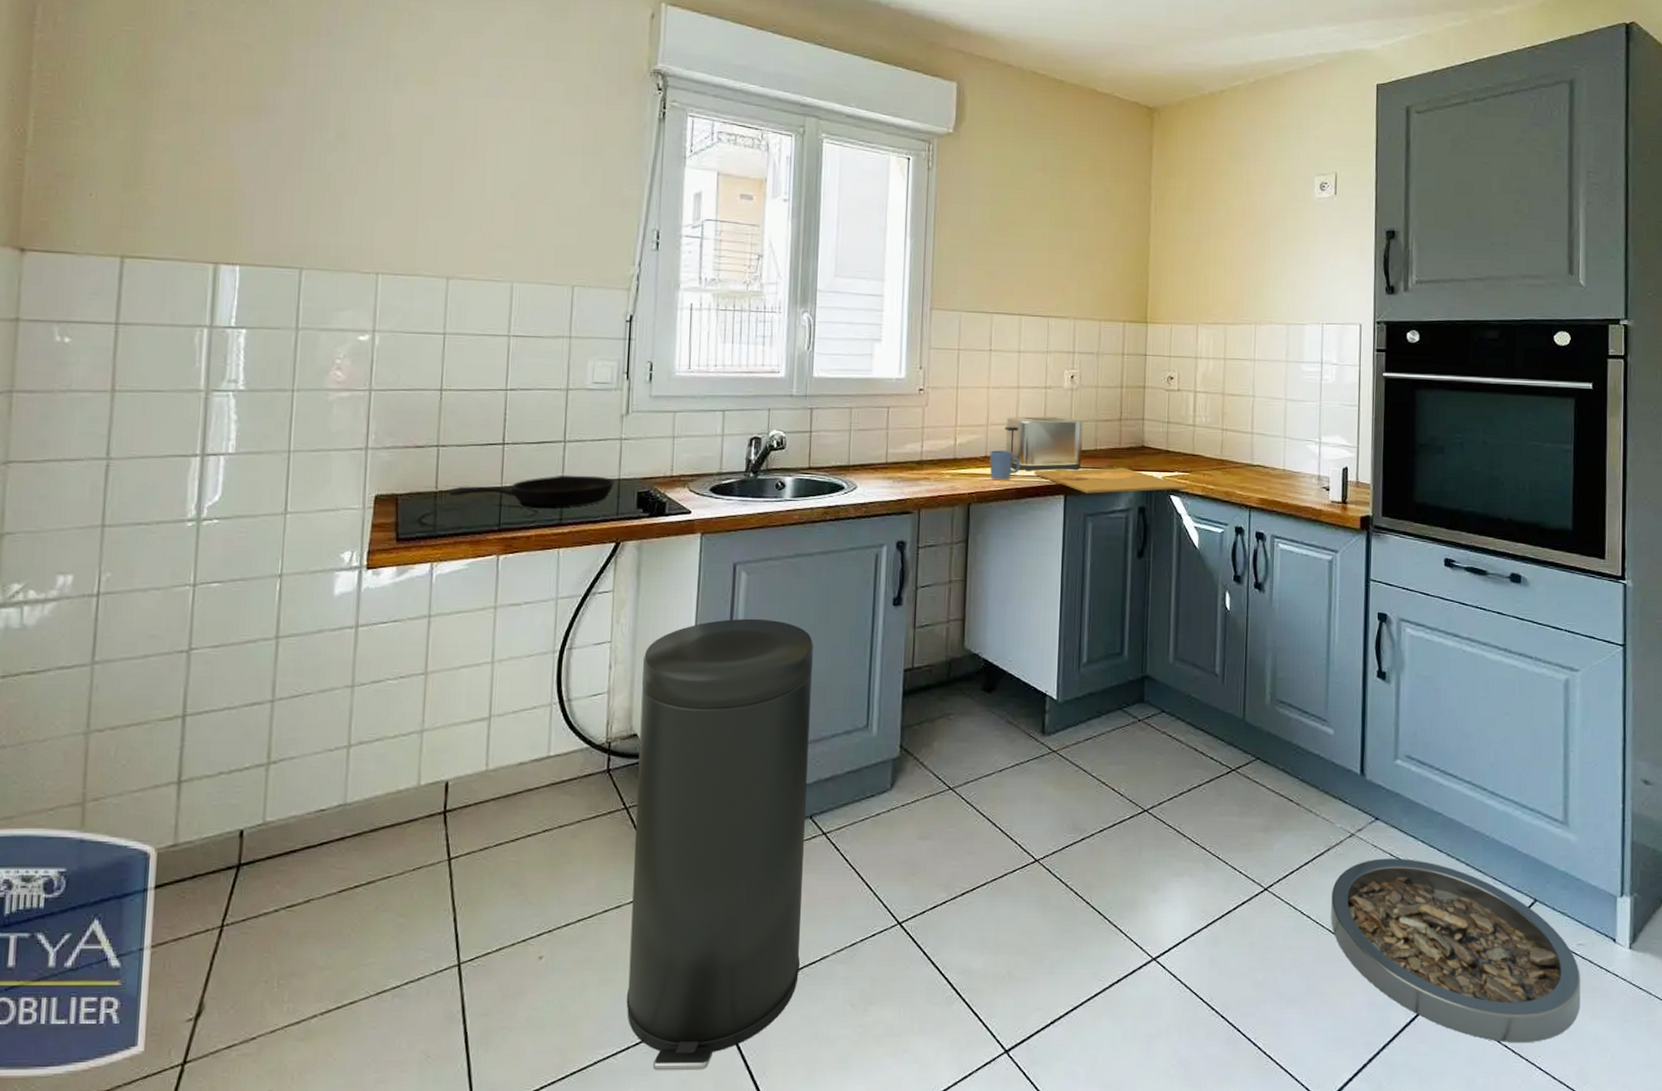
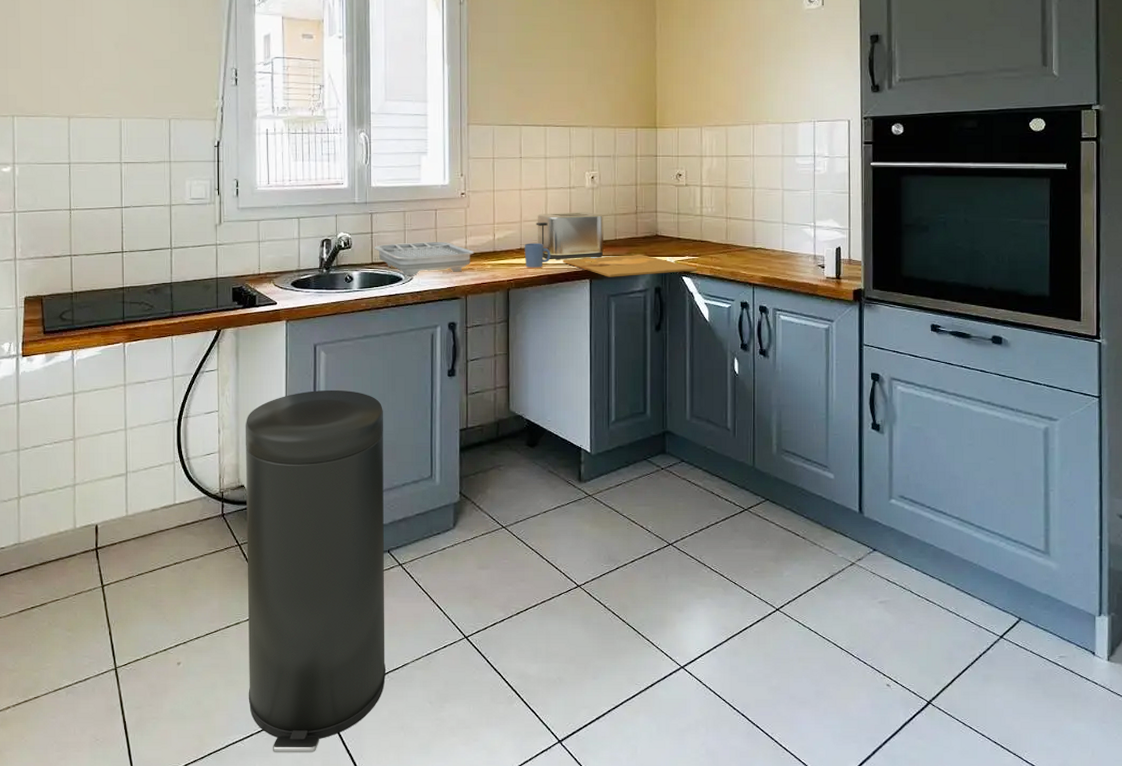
frying pan: present [448,475,615,508] -> none [81,275,213,303]
dish rack: none [812,444,932,484] -> present [374,241,475,275]
pet bowl: present [1331,858,1581,1043] -> none [836,583,1063,740]

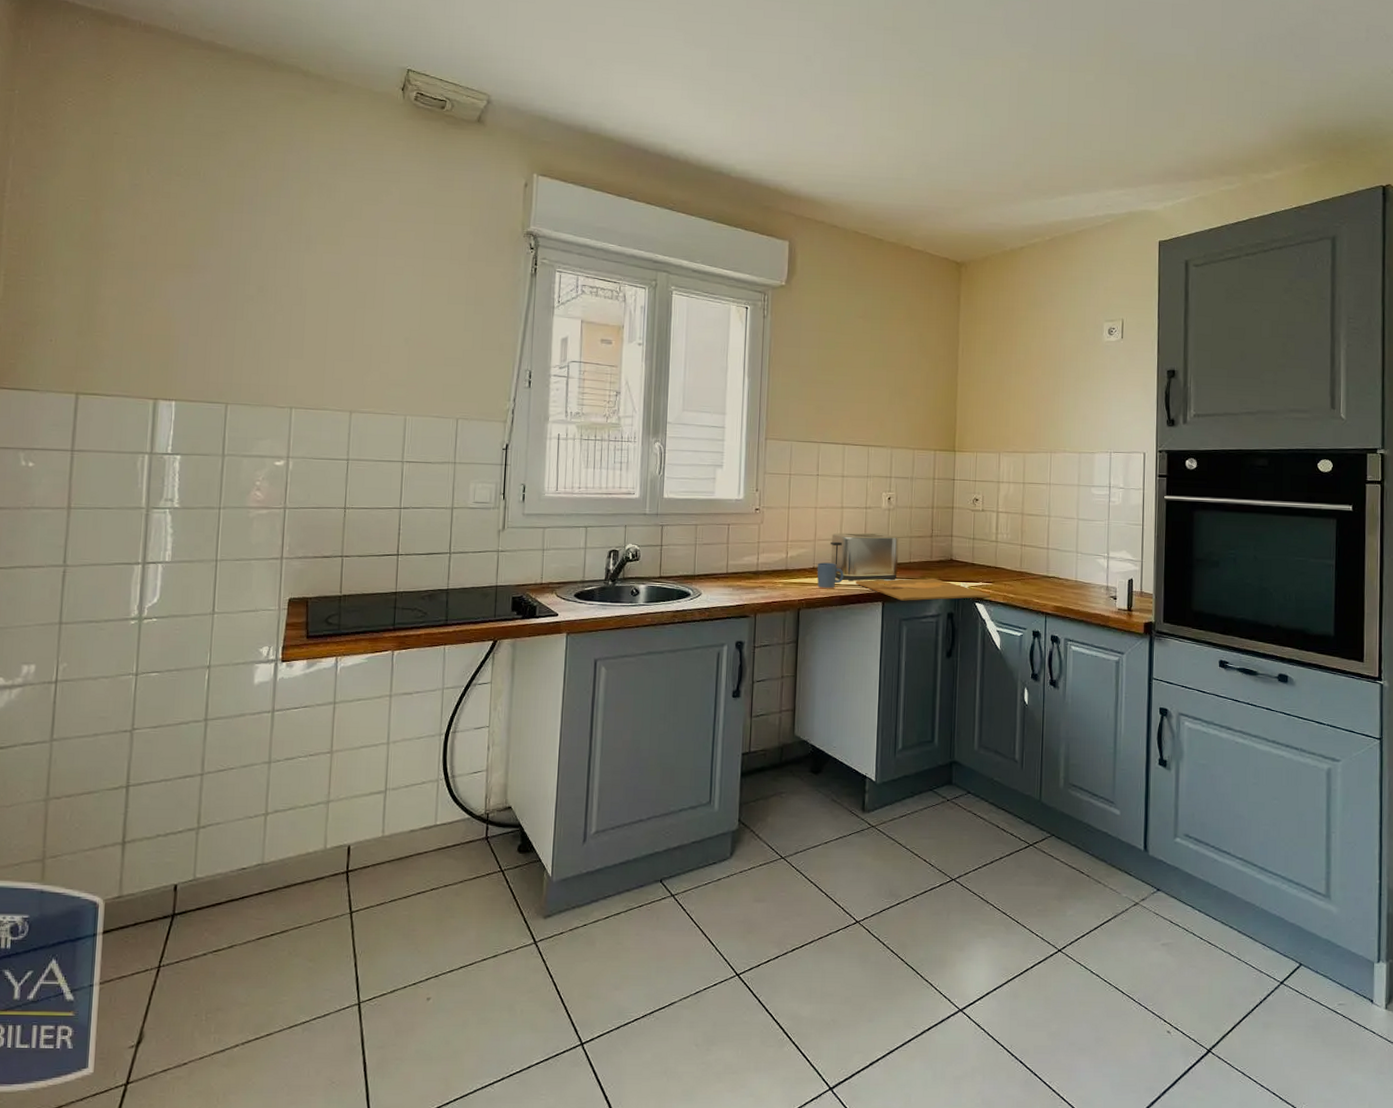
pedal bin: present [245,389,386,753] -> none [501,707,663,1100]
dish rack: present [374,241,475,275] -> none [662,556,766,591]

